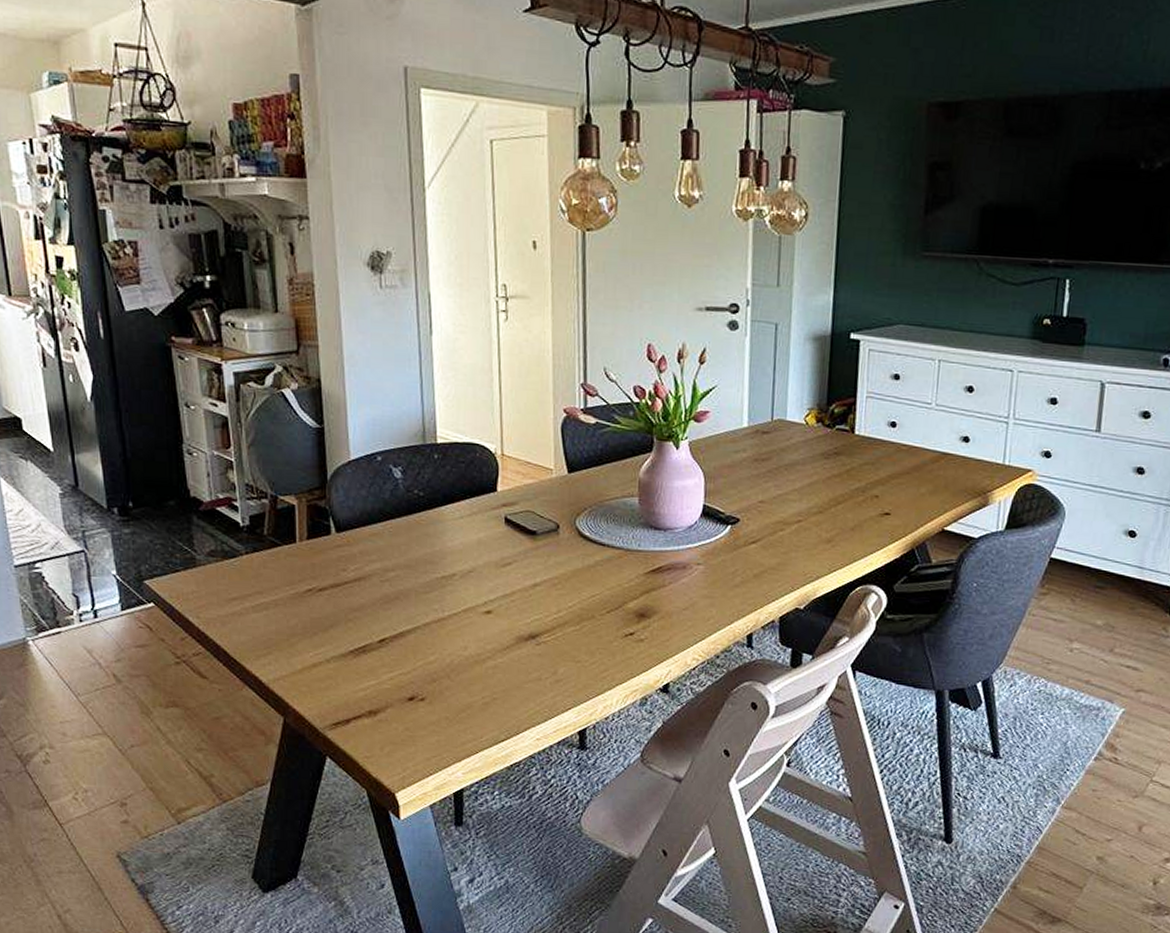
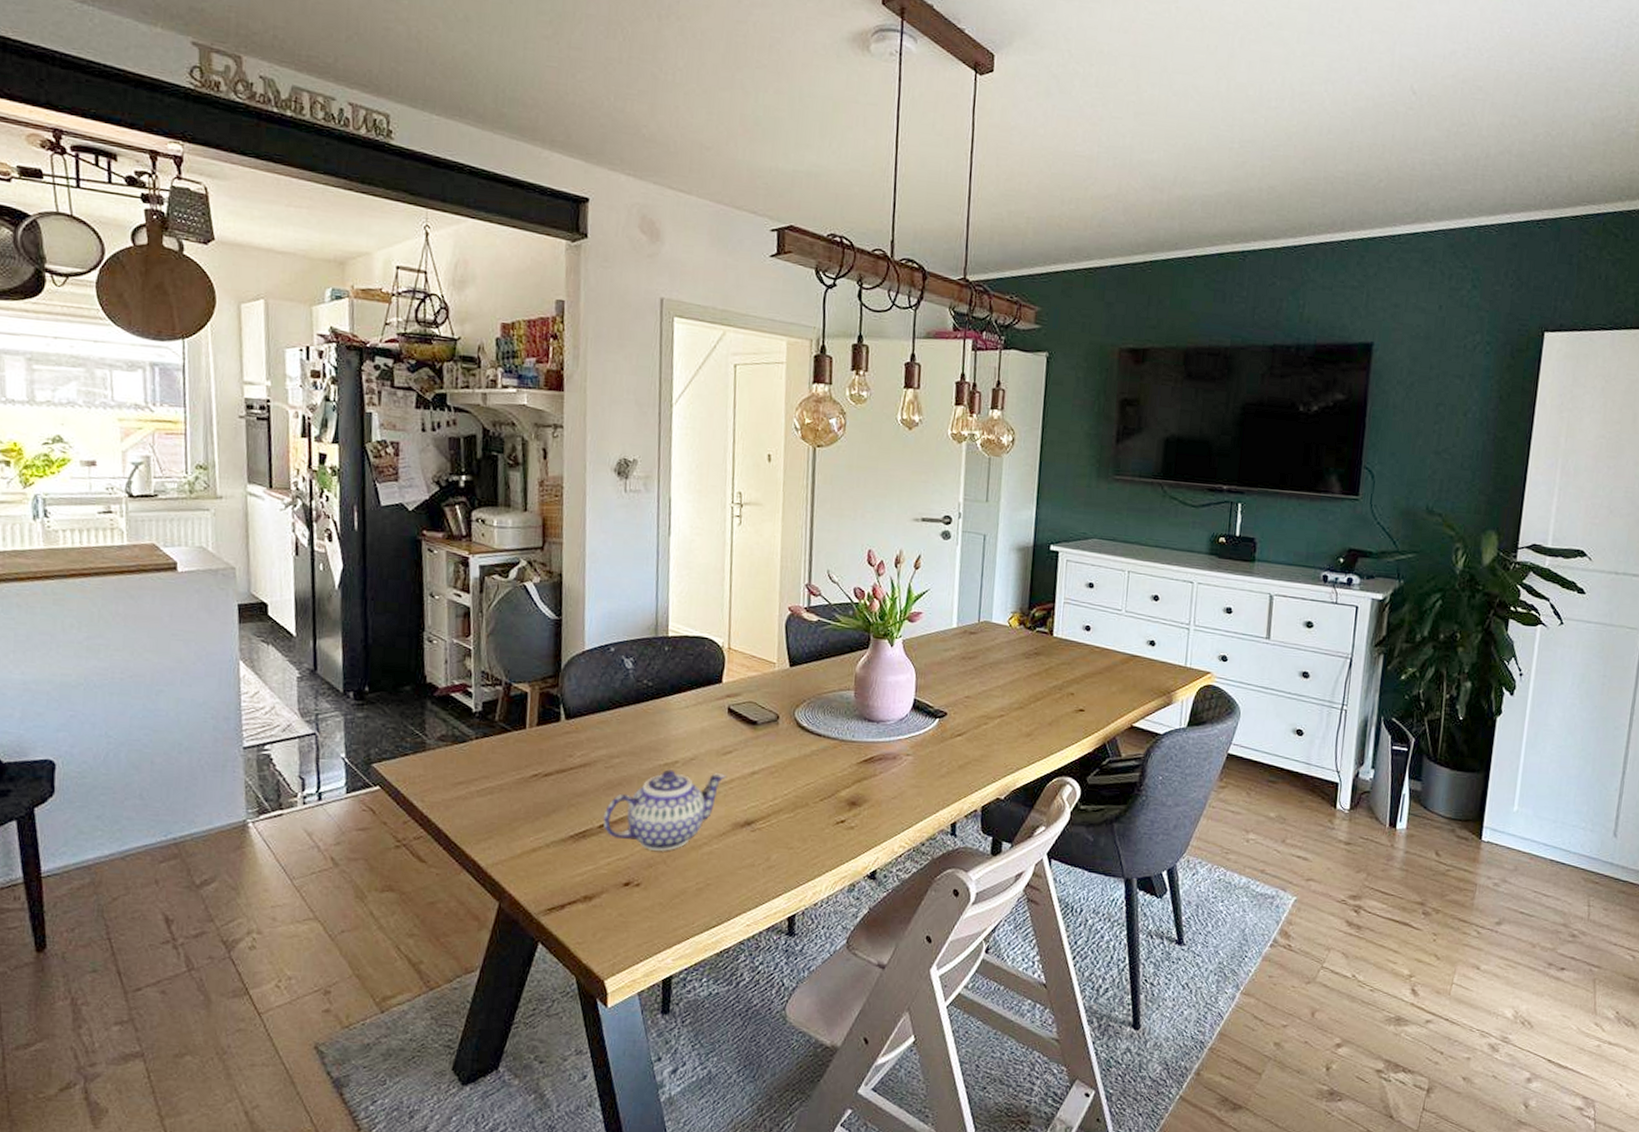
teapot: none [382,582,507,666] -> present [603,769,726,851]

